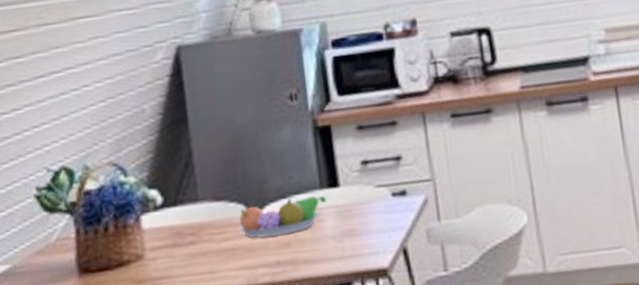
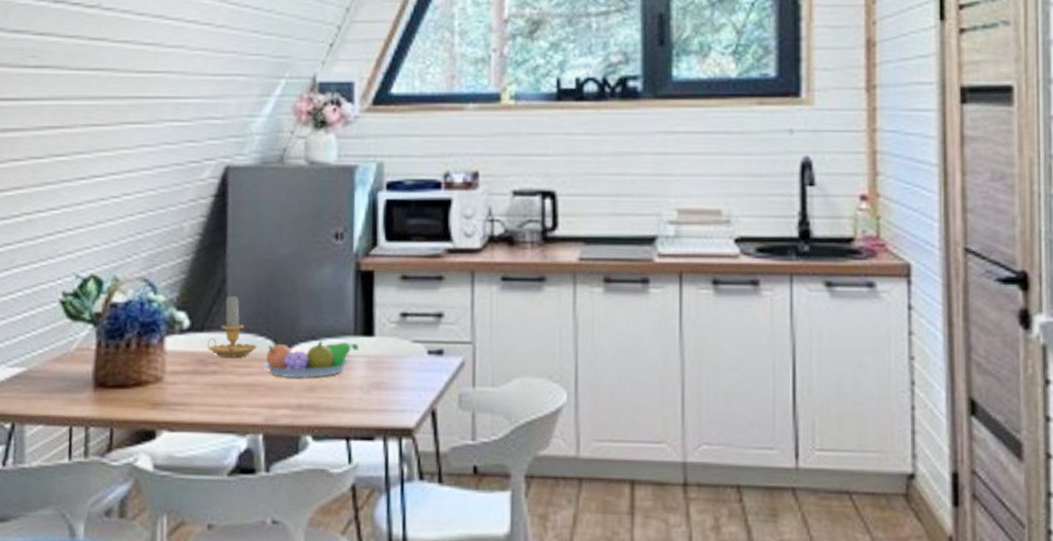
candle: none [182,166,231,228] -> present [207,295,258,358]

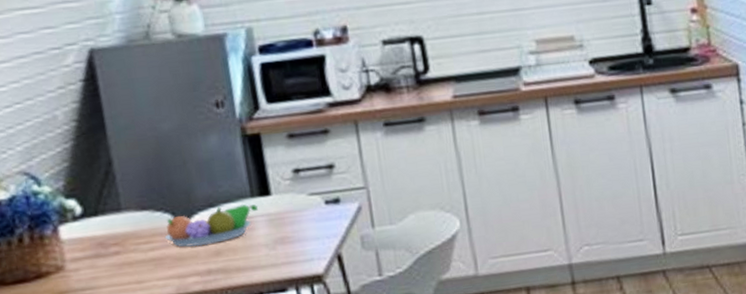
candle: present [207,295,258,358] -> none [104,175,157,238]

